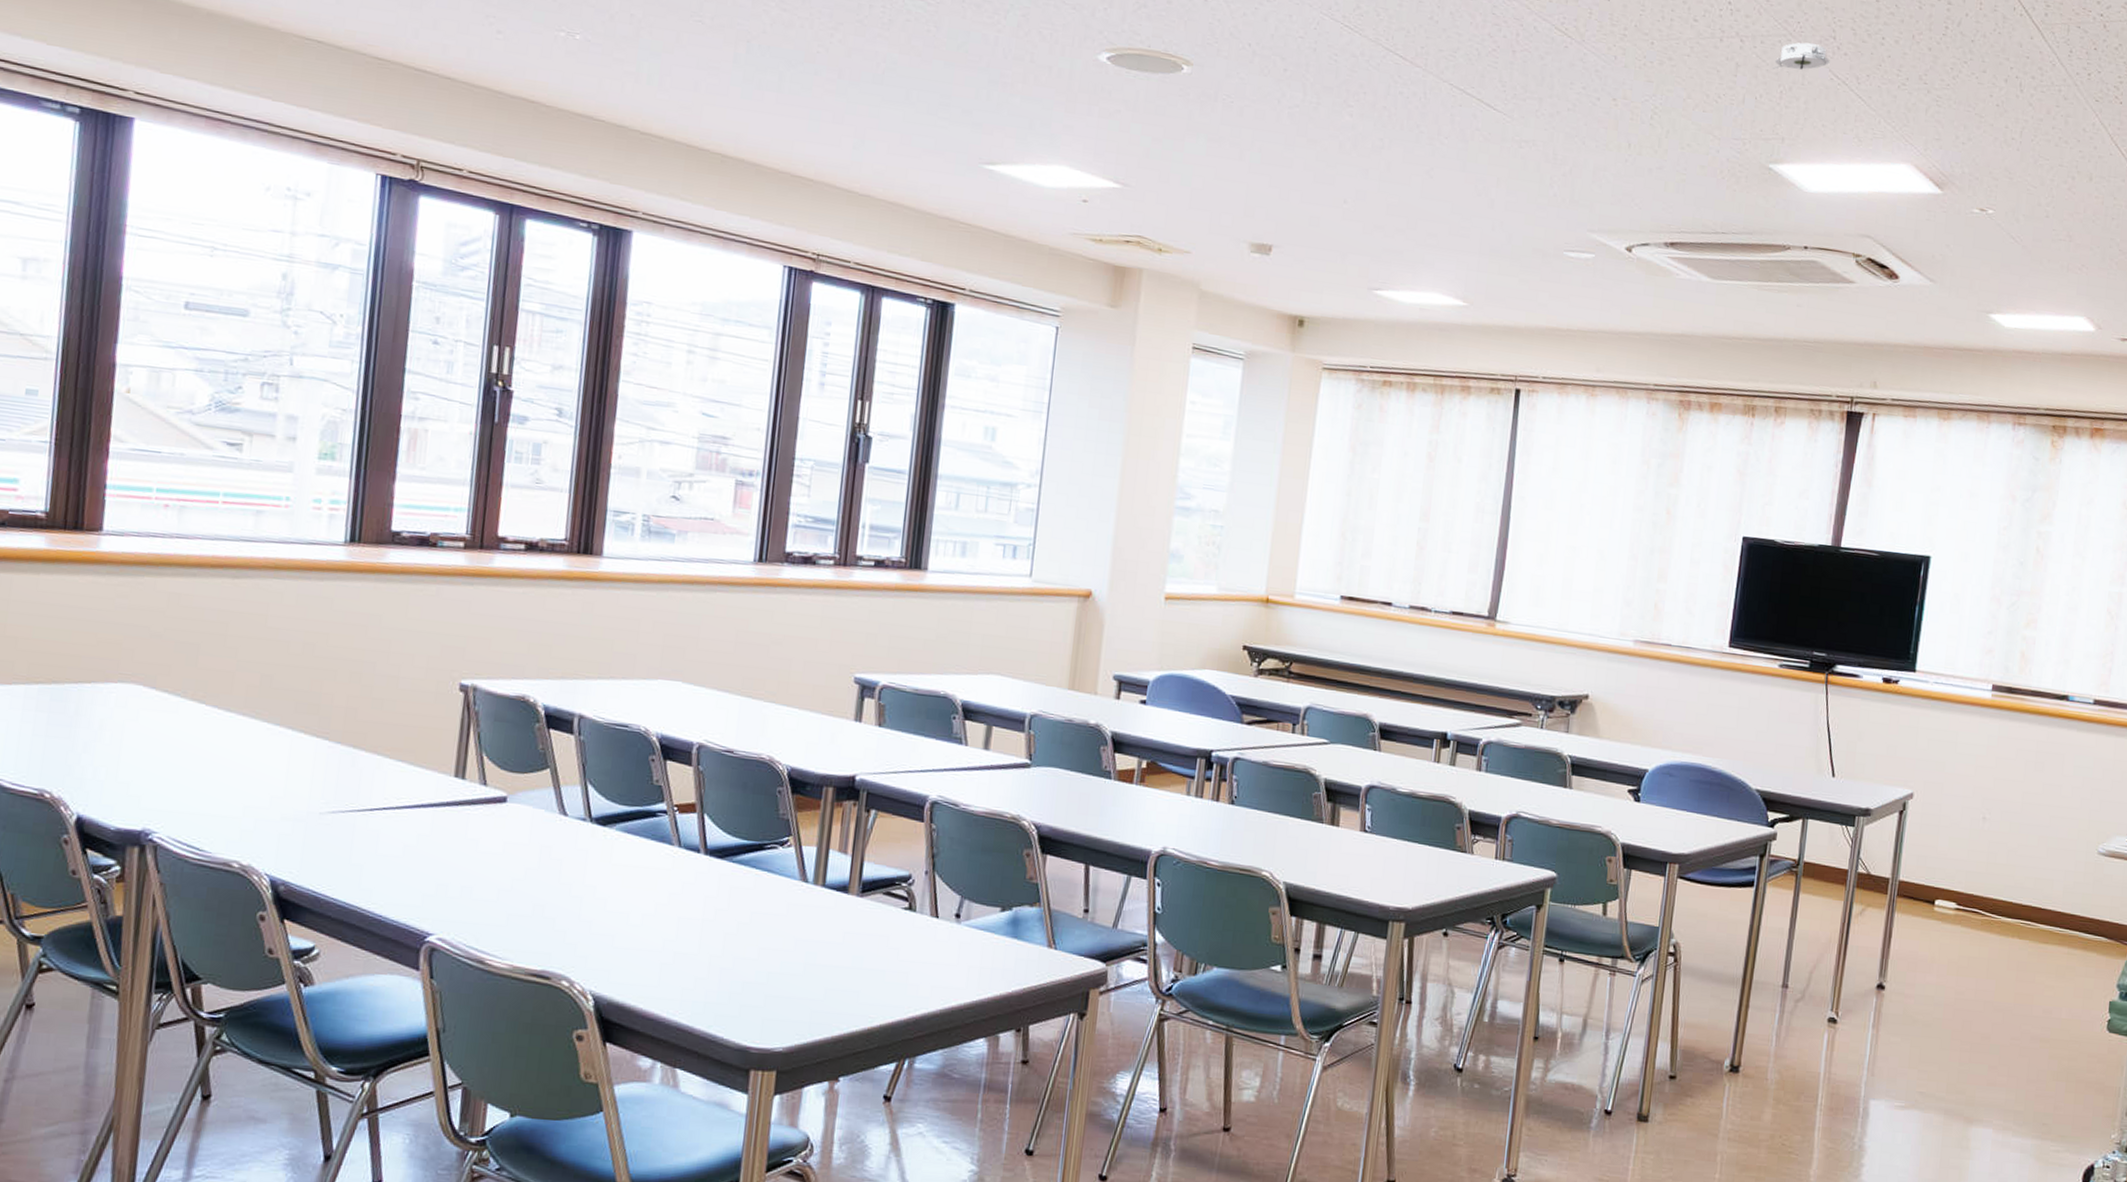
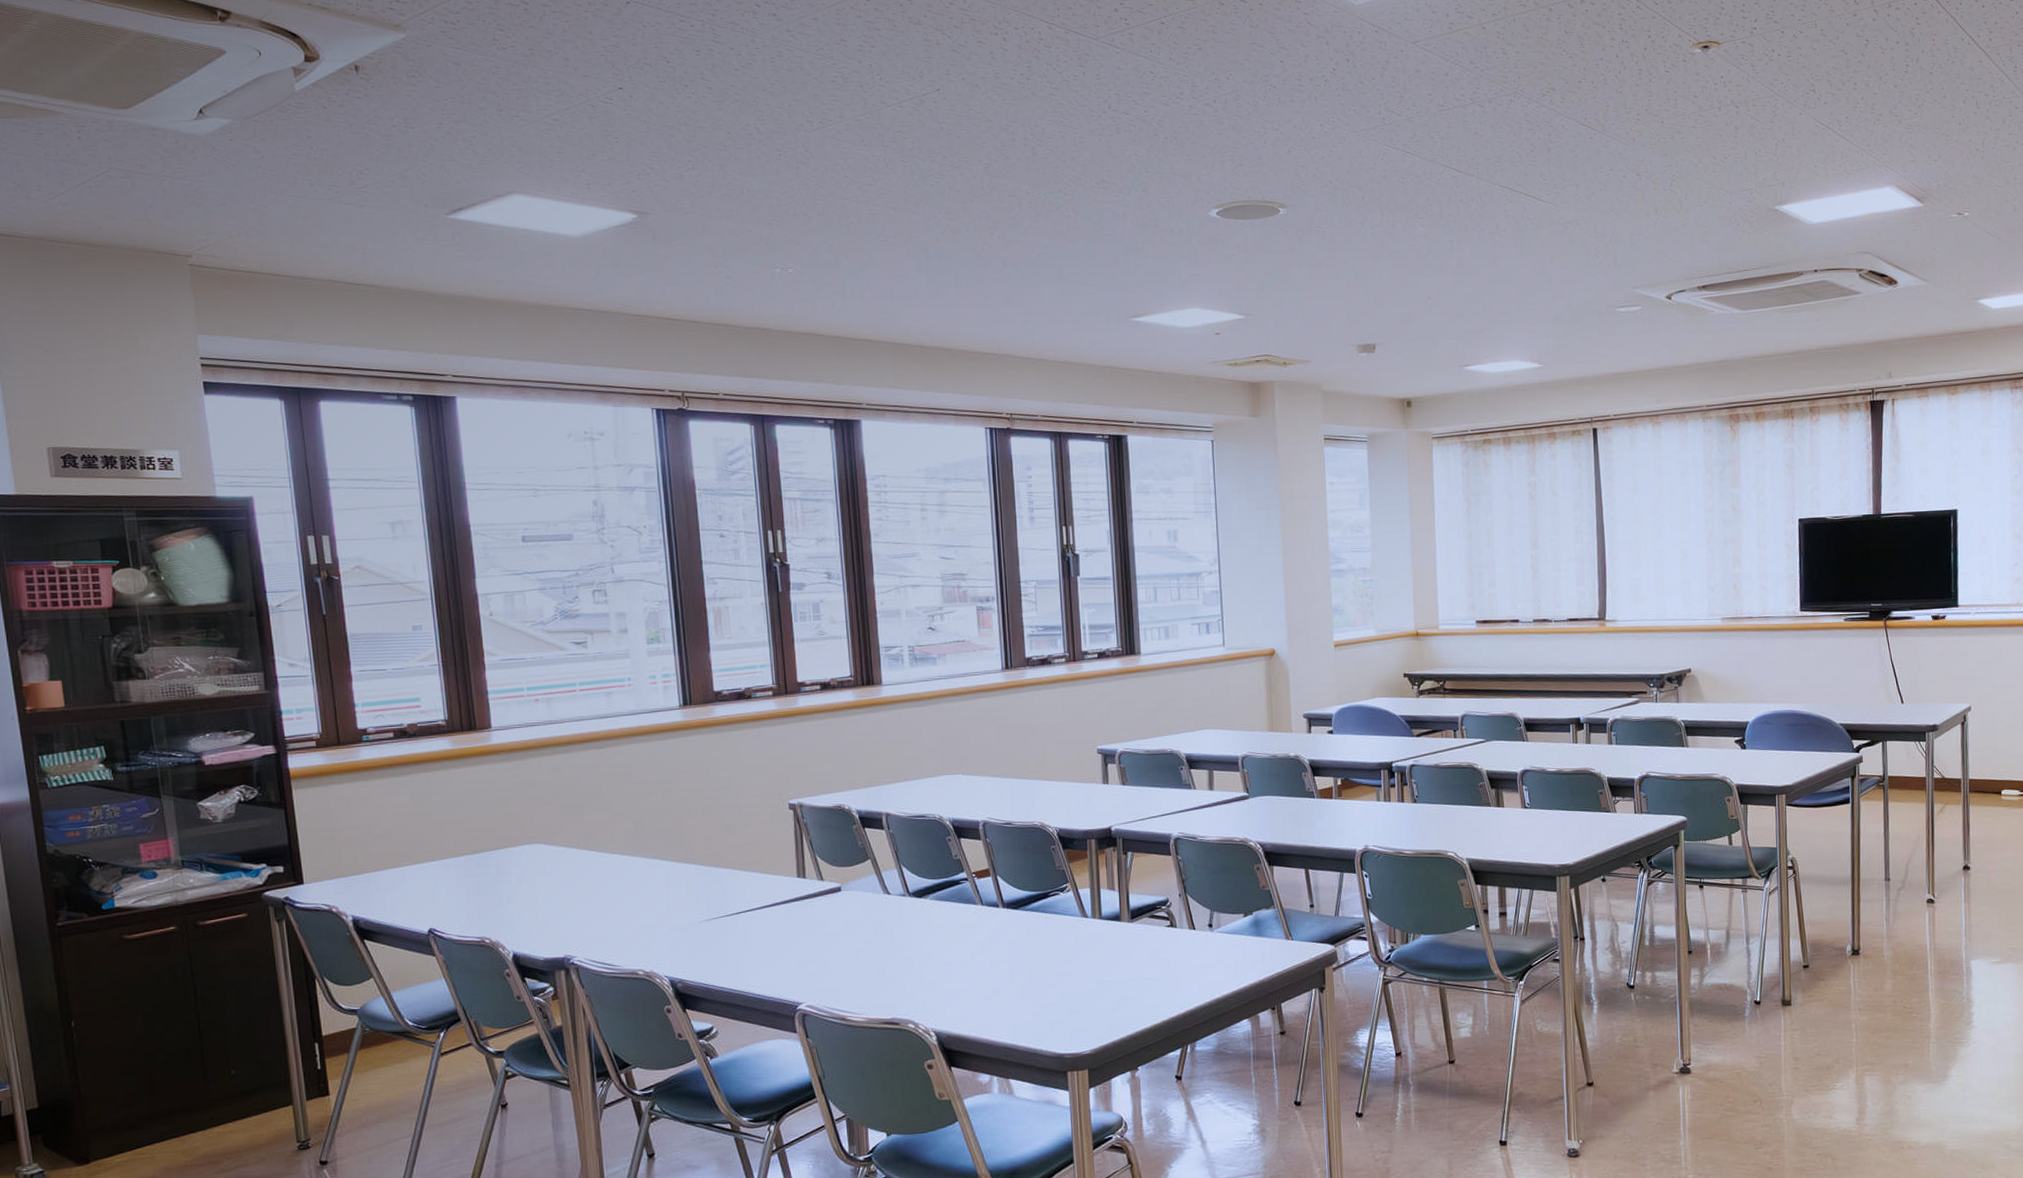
smoke detector: present [1772,42,1830,70] -> none [1766,99,1813,126]

